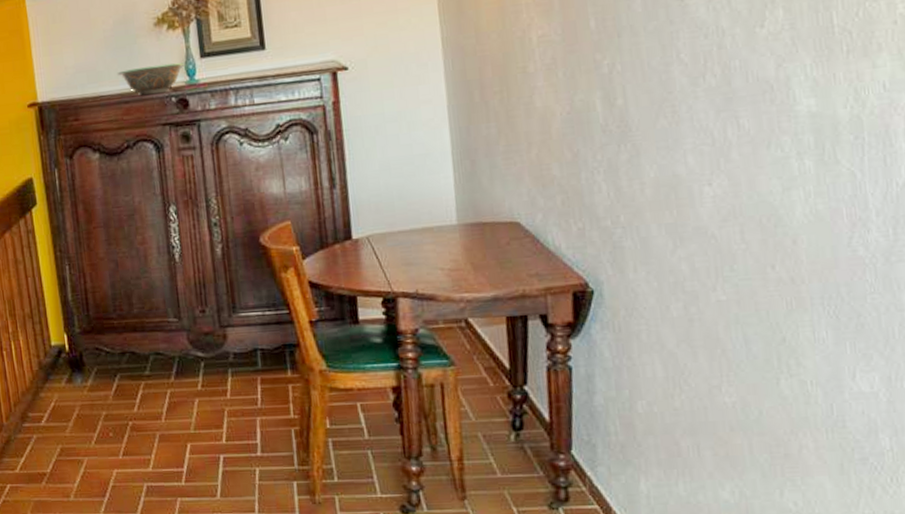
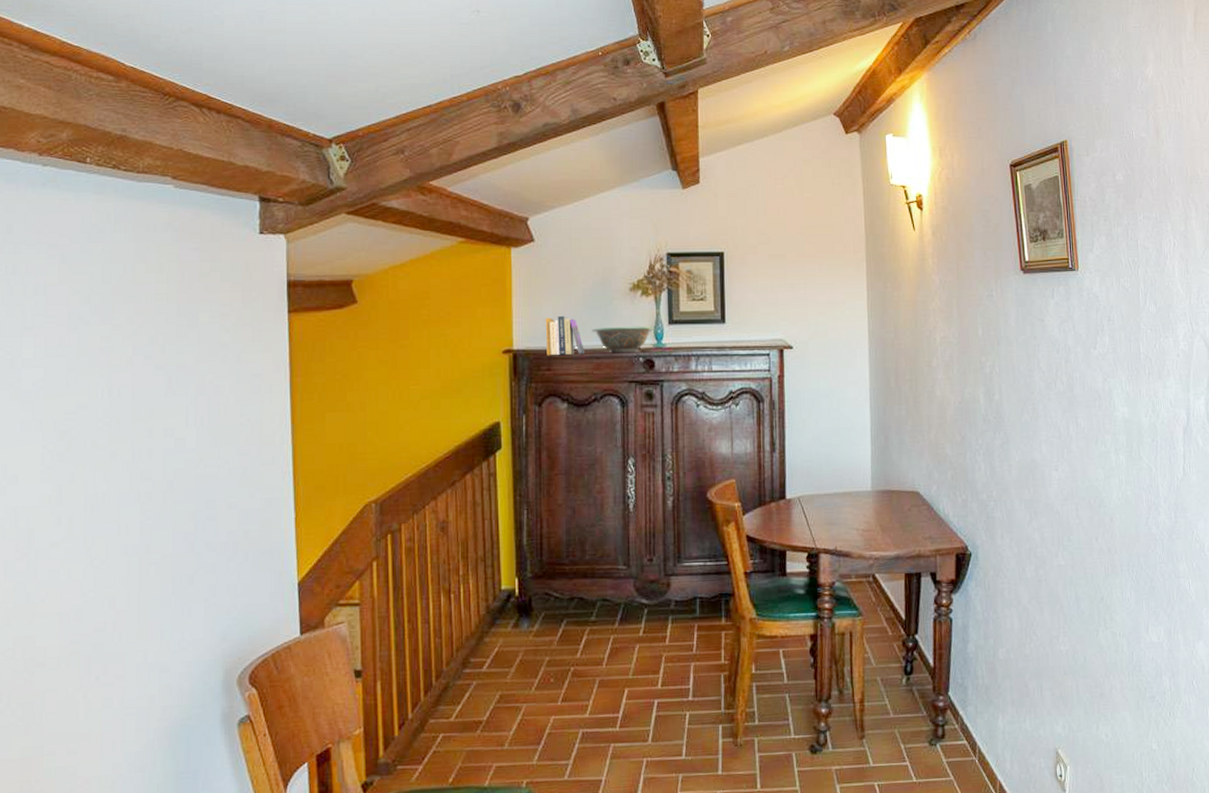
books: none [67,62,113,106] -> present [545,316,586,356]

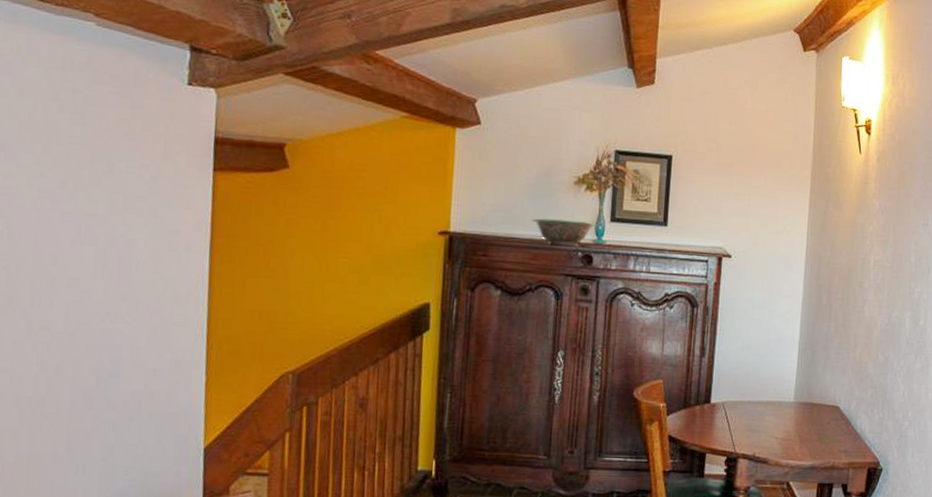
books: present [545,316,586,356] -> none [484,203,524,244]

